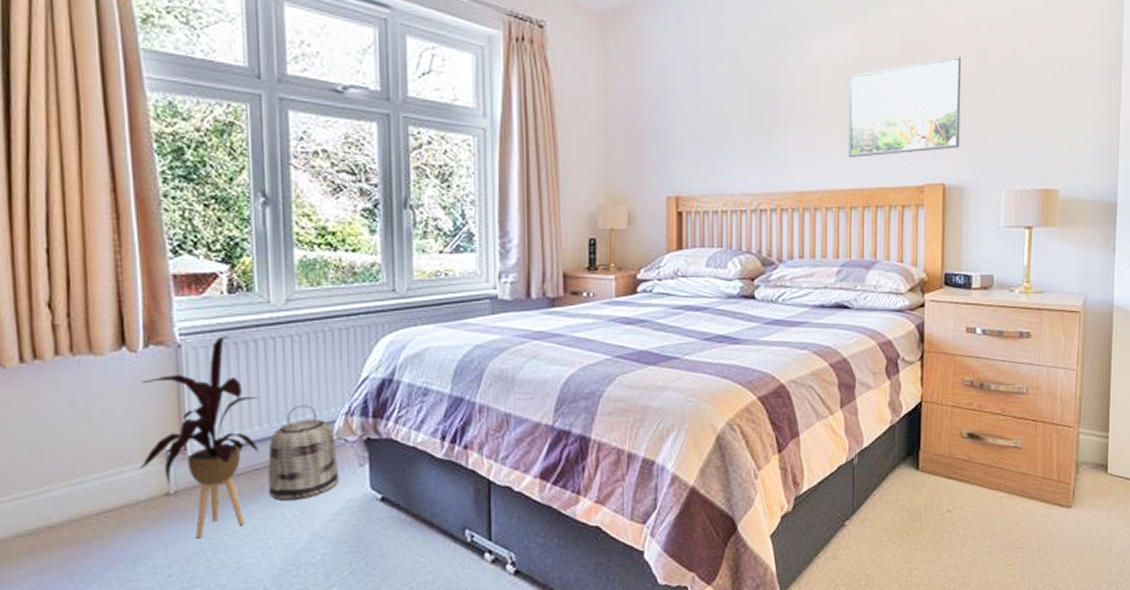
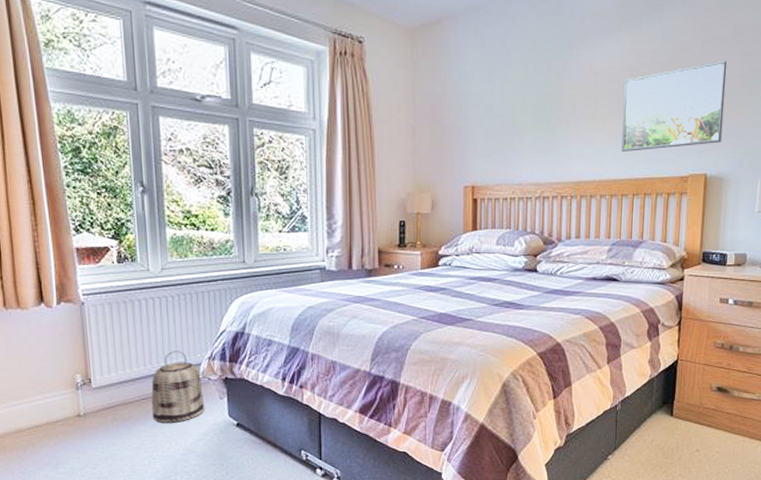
house plant: present [139,335,259,539] -> none [57,296,144,449]

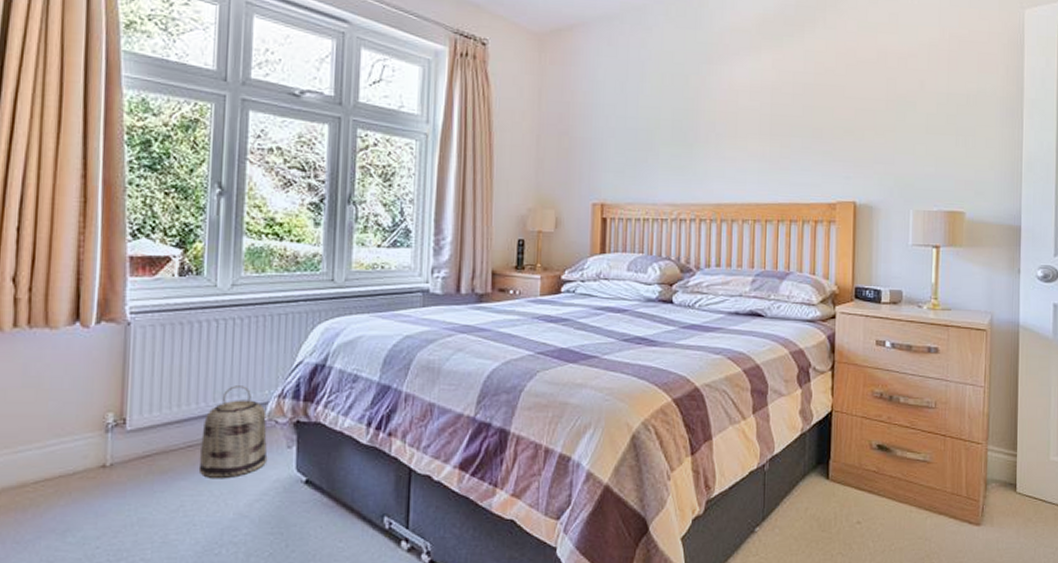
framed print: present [621,60,727,152] -> none [764,84,872,174]

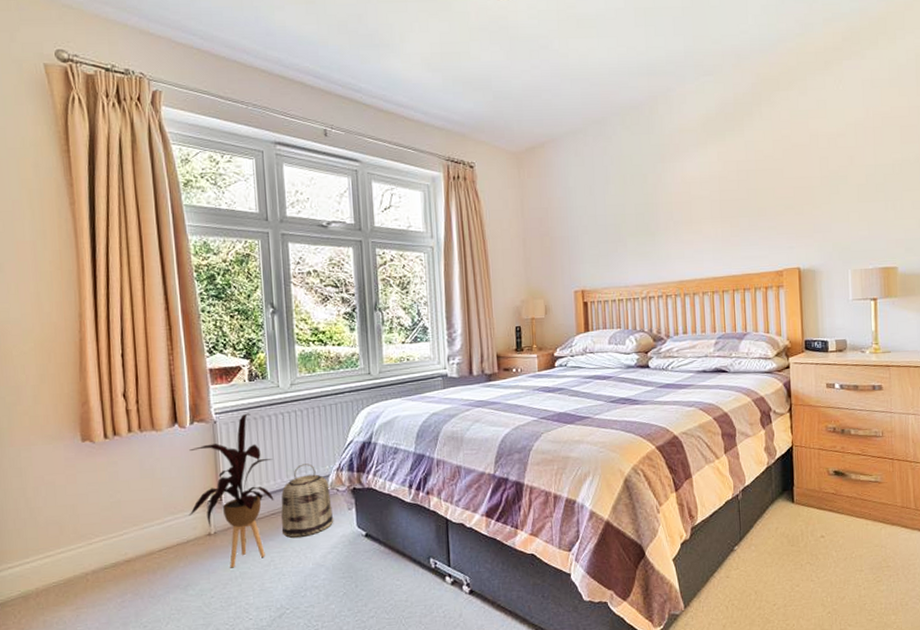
house plant: none [80,316,198,512] -> present [189,413,274,568]

